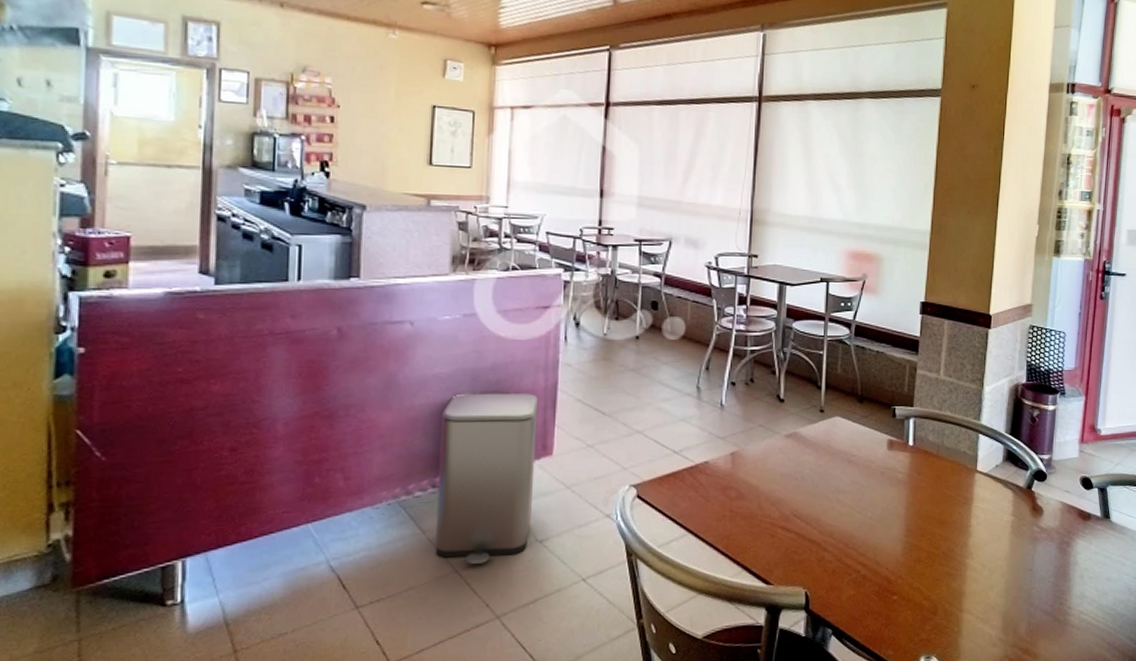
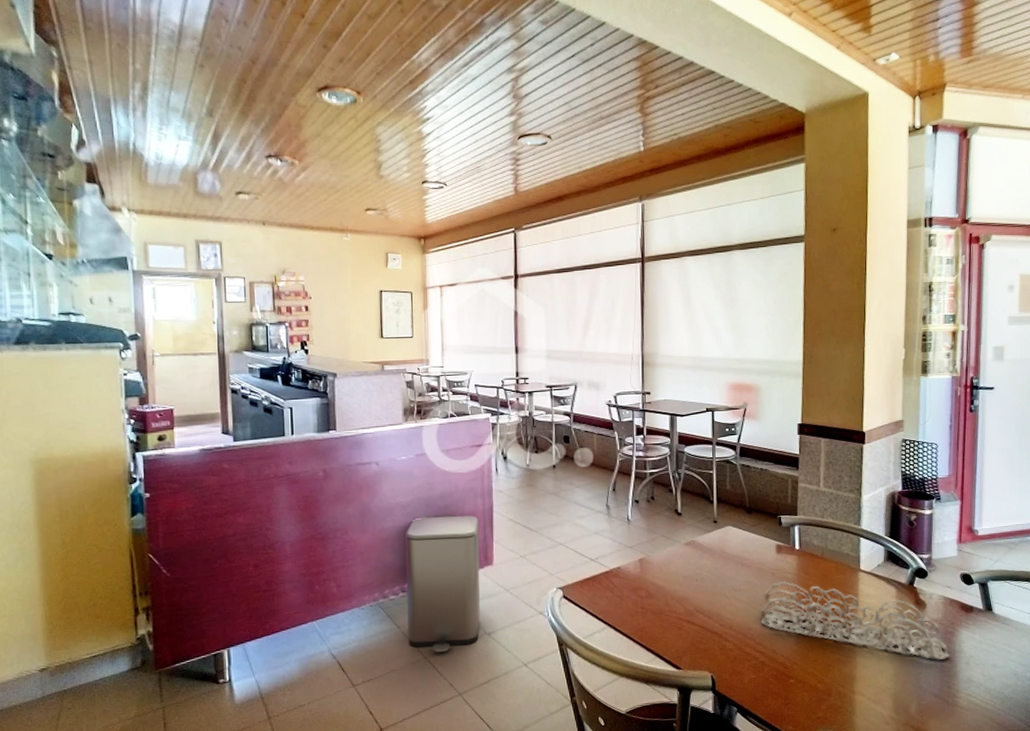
napkin holder: none [865,482,1064,573] -> present [760,581,950,660]

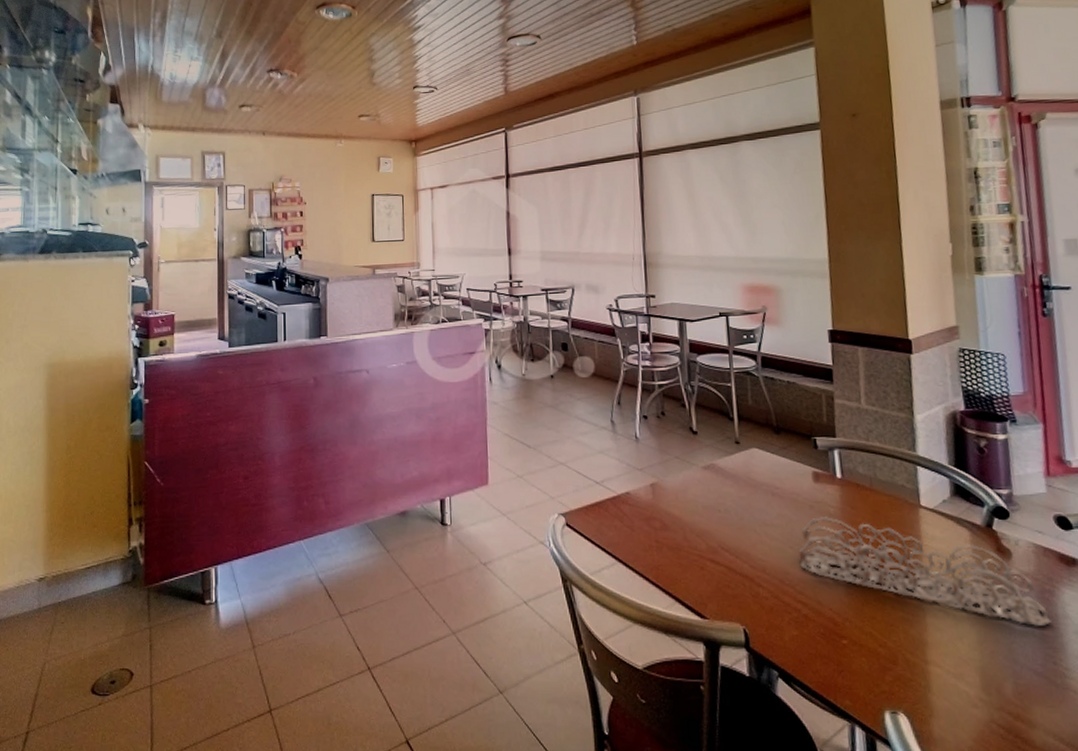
pedal bin: present [405,514,480,652] -> none [395,427,475,582]

